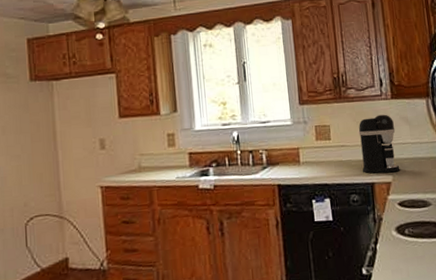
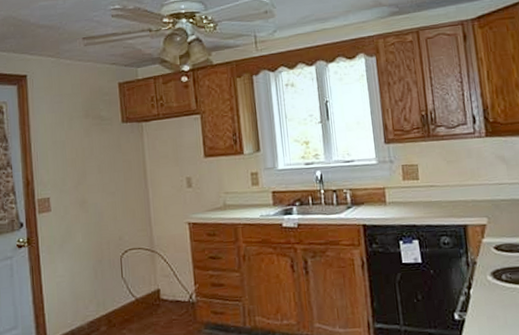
coffee maker: present [358,114,400,174] -> none [449,153,496,215]

